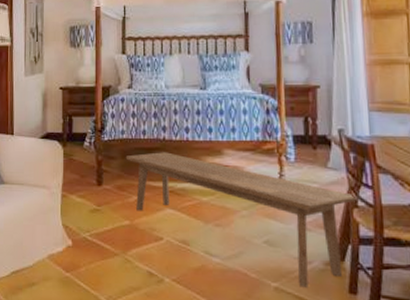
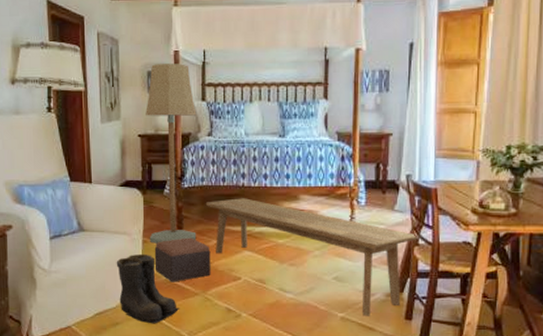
boots: none [34,208,99,286] -> present [116,253,180,324]
floor lamp: none [67,19,117,198] -> present [145,63,197,243]
footstool: none [73,192,131,241] -> present [154,237,211,282]

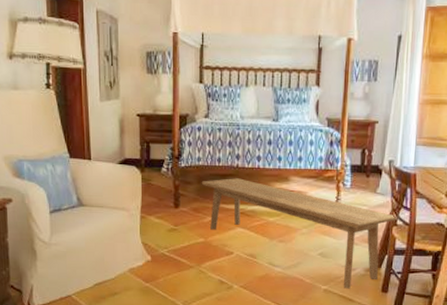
boots: present [116,253,180,324] -> none [115,228,176,294]
floor lamp: present [145,63,197,243] -> none [144,45,194,219]
footstool: present [154,237,211,282] -> none [152,214,205,256]

